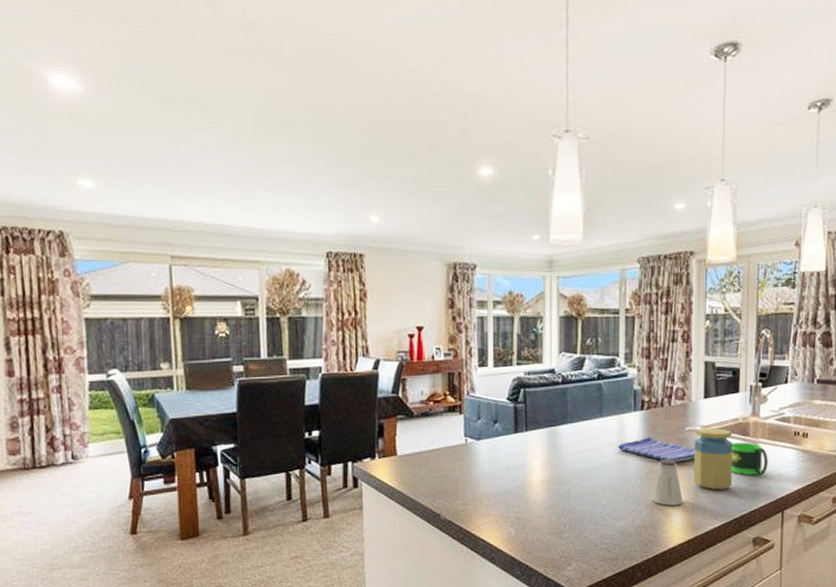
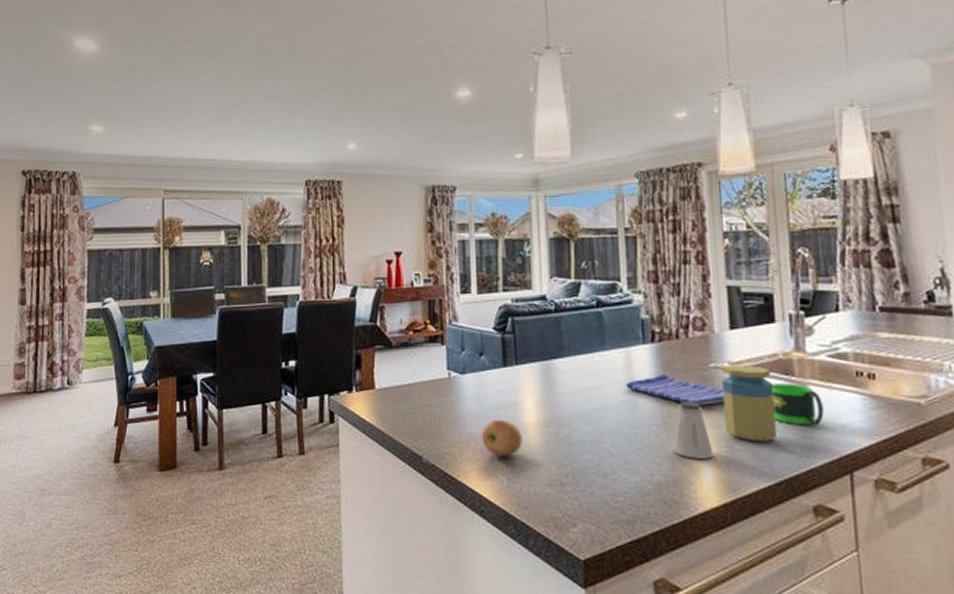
apple: none [493,478,529,512] -> present [481,419,523,457]

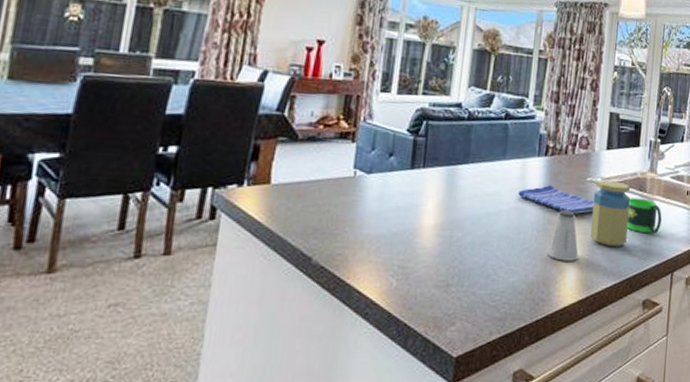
apple: present [481,419,523,457] -> none [377,220,418,259]

